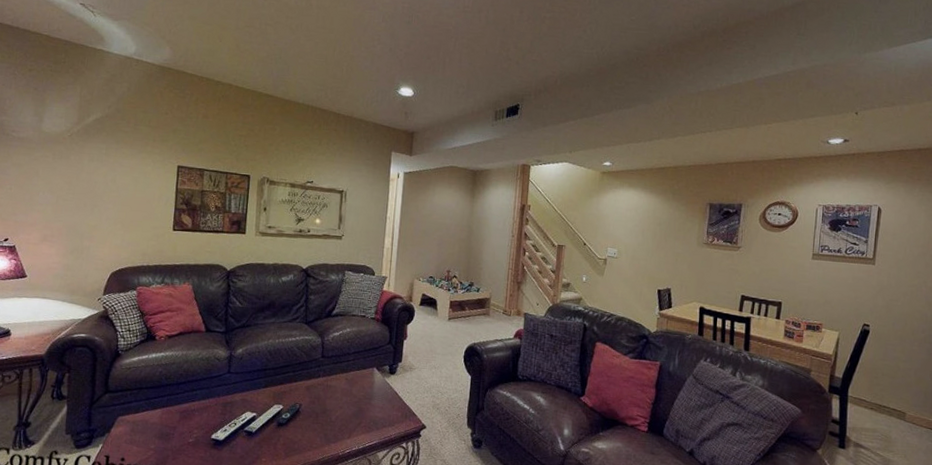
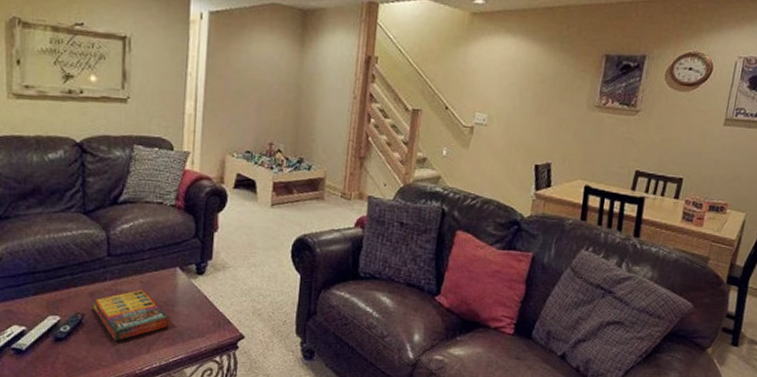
game compilation box: none [308,384,367,428] -> present [92,289,170,342]

